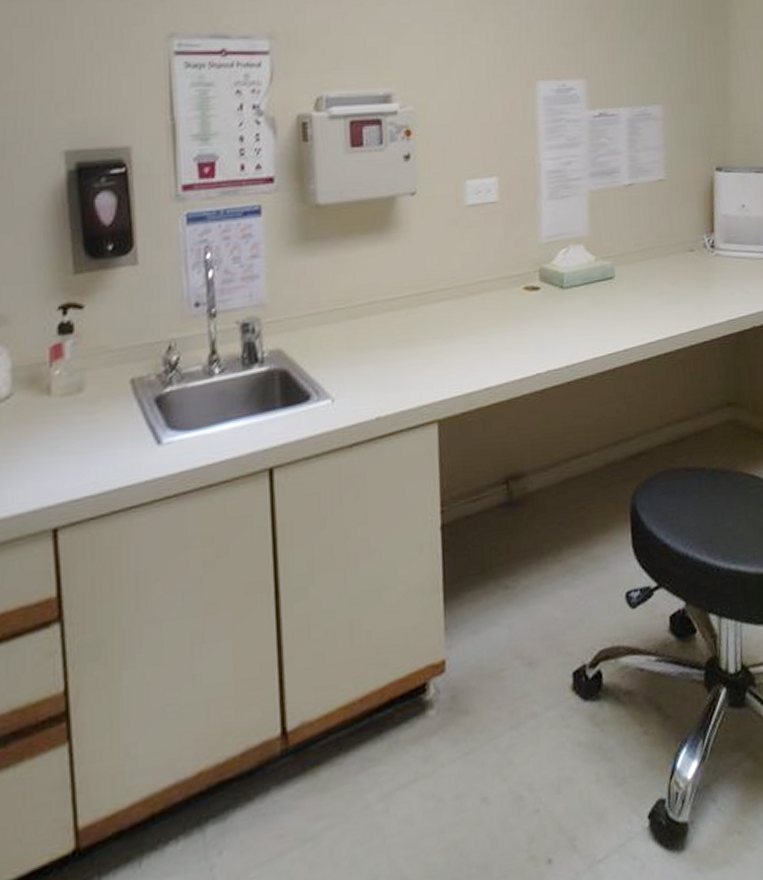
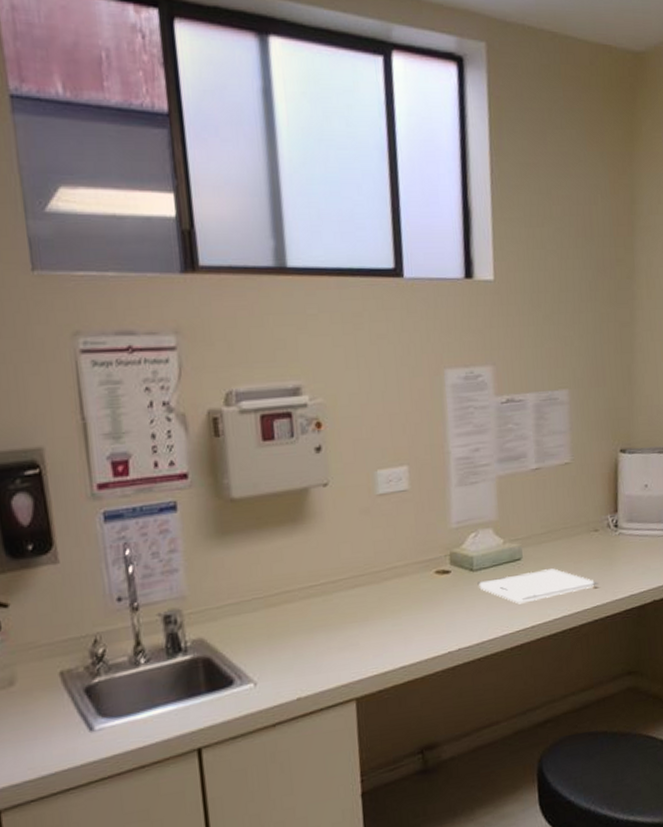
clipboard: none [568,289,695,326] -> present [477,568,598,604]

